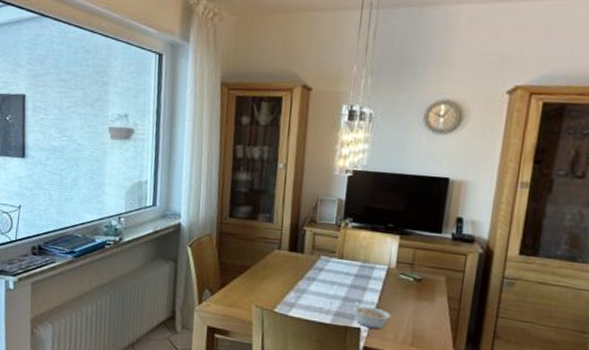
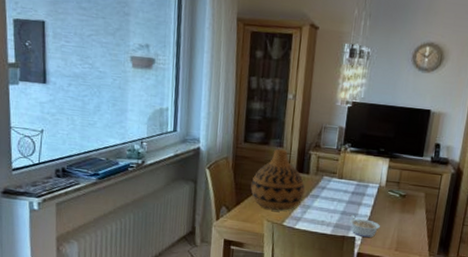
vase: none [237,224,299,295] -> present [250,148,305,211]

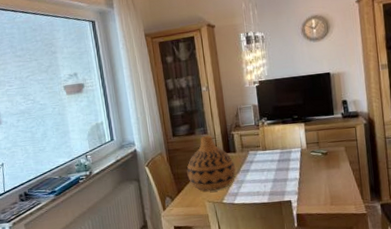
legume: present [350,214,381,237] -> none [281,180,312,199]

